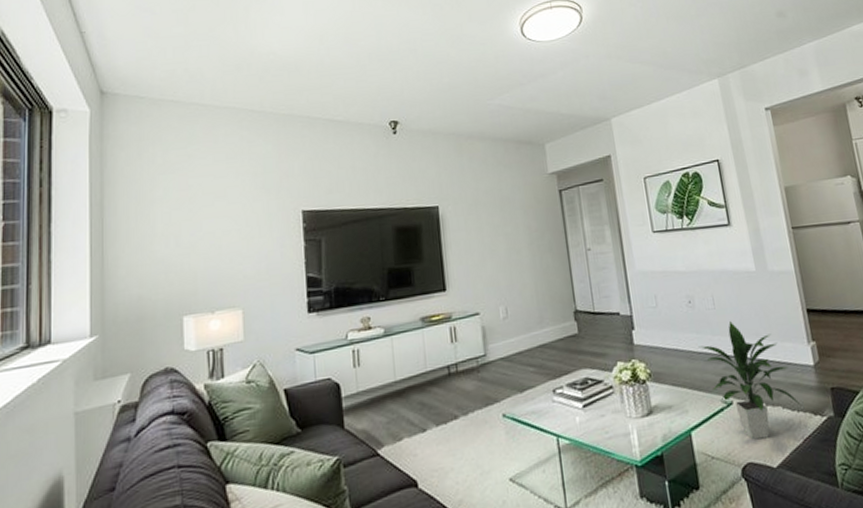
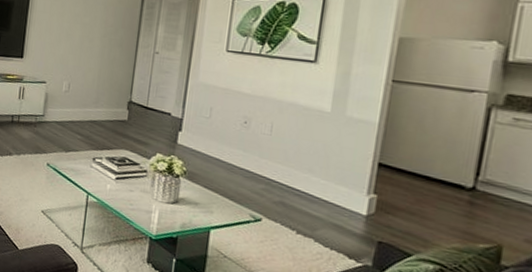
indoor plant: present [698,321,801,440] -> none [241,151,337,260]

